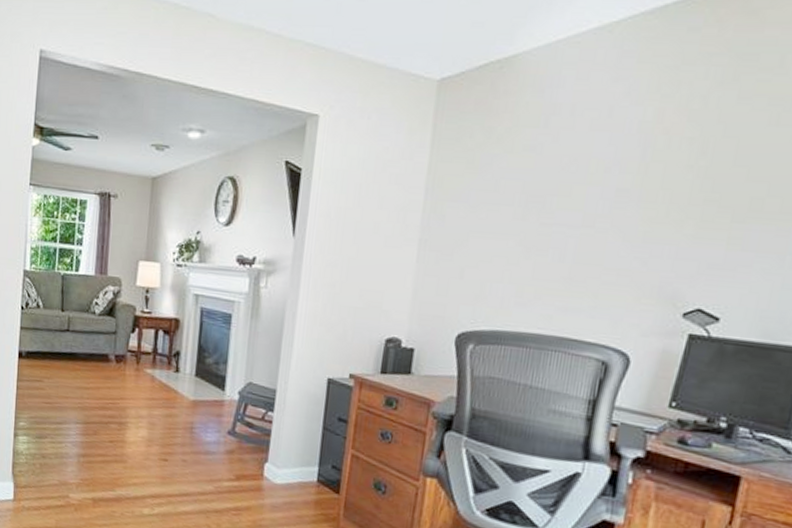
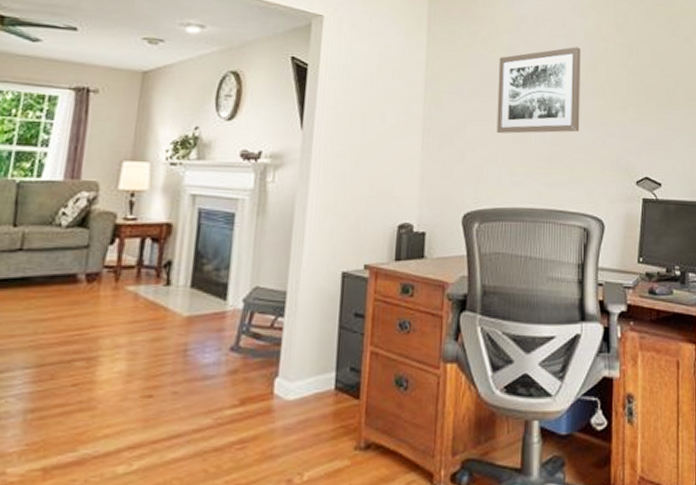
wall art: none [505,143,630,250] -> present [496,47,581,134]

